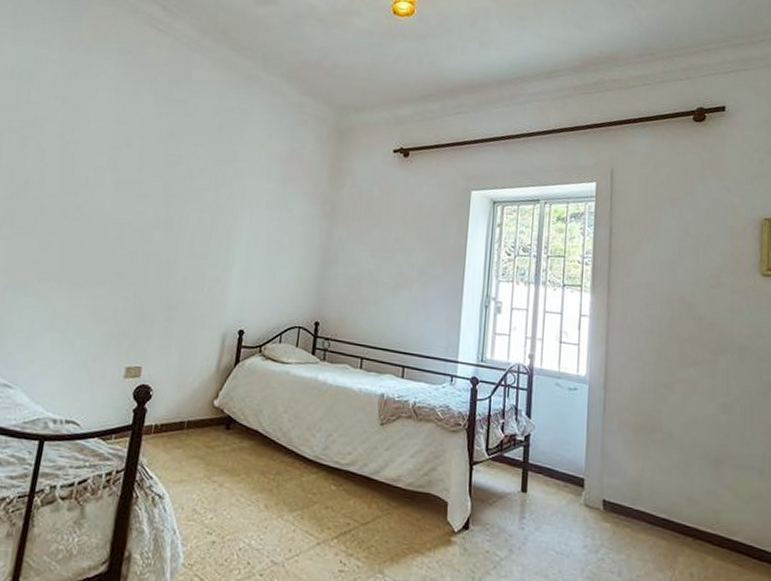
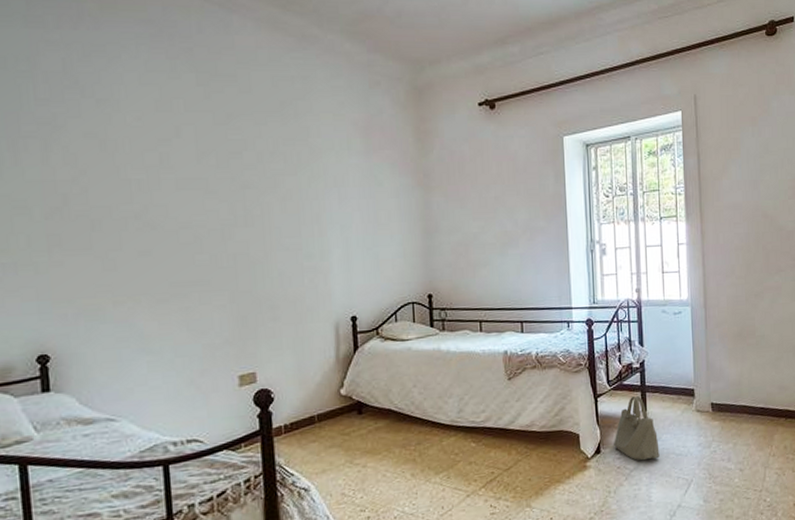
handbag: none [485,472,537,552] -> present [614,396,660,461]

